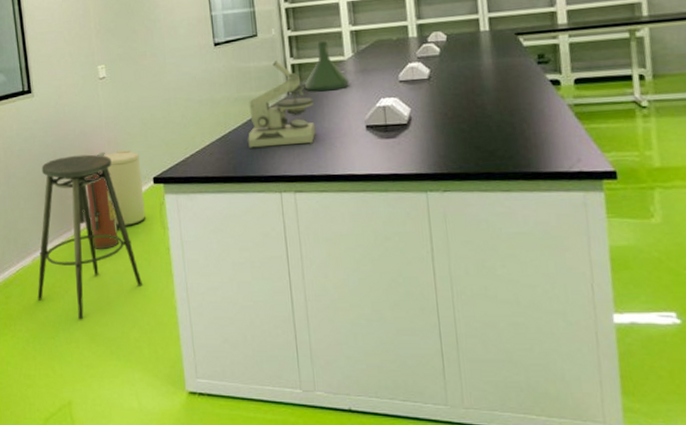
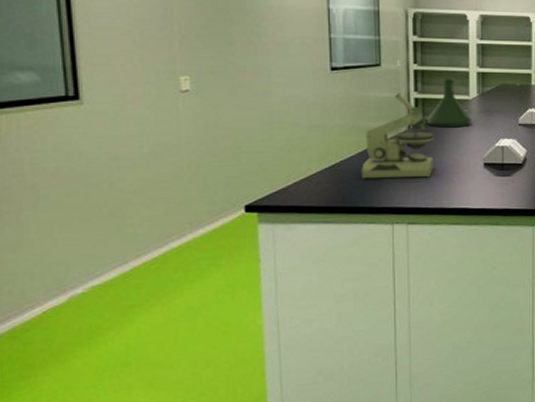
stool: present [37,154,142,319] -> none [73,177,222,363]
fire extinguisher: present [86,152,119,249] -> none [154,175,195,284]
pedal bin: present [104,150,145,229] -> none [181,175,231,261]

